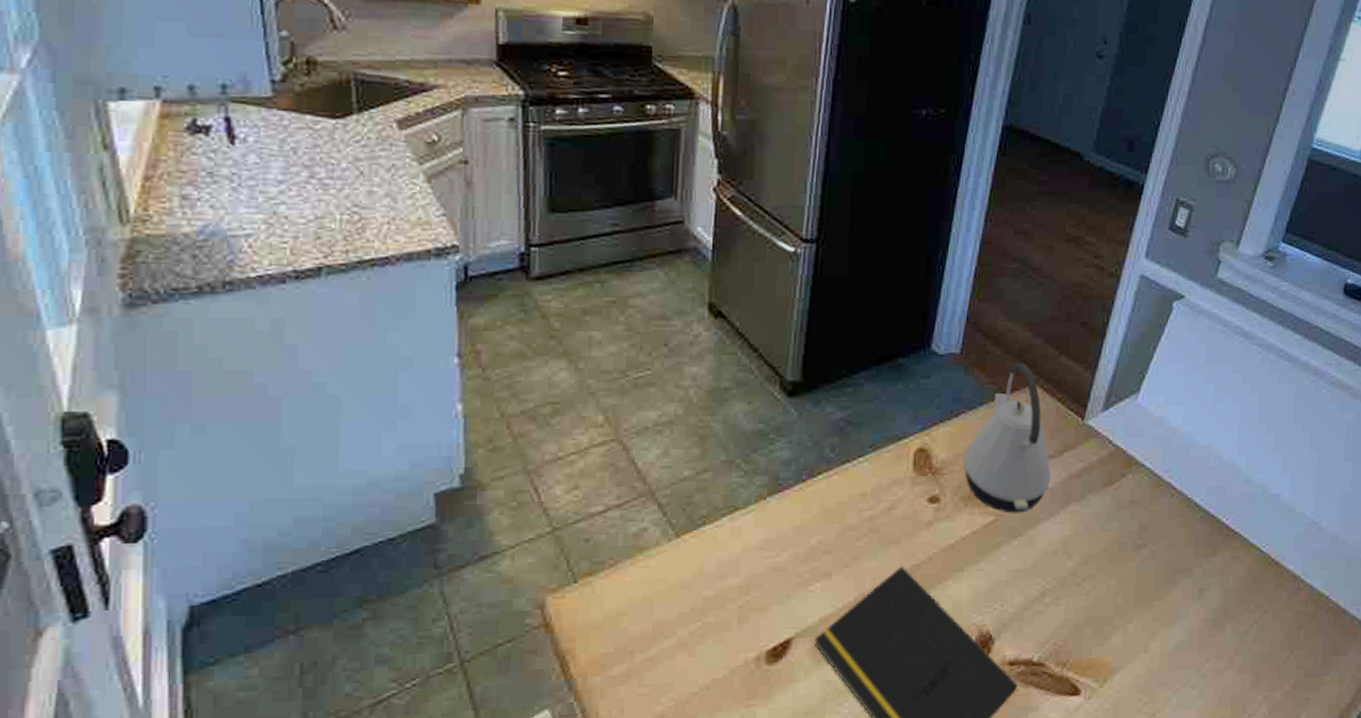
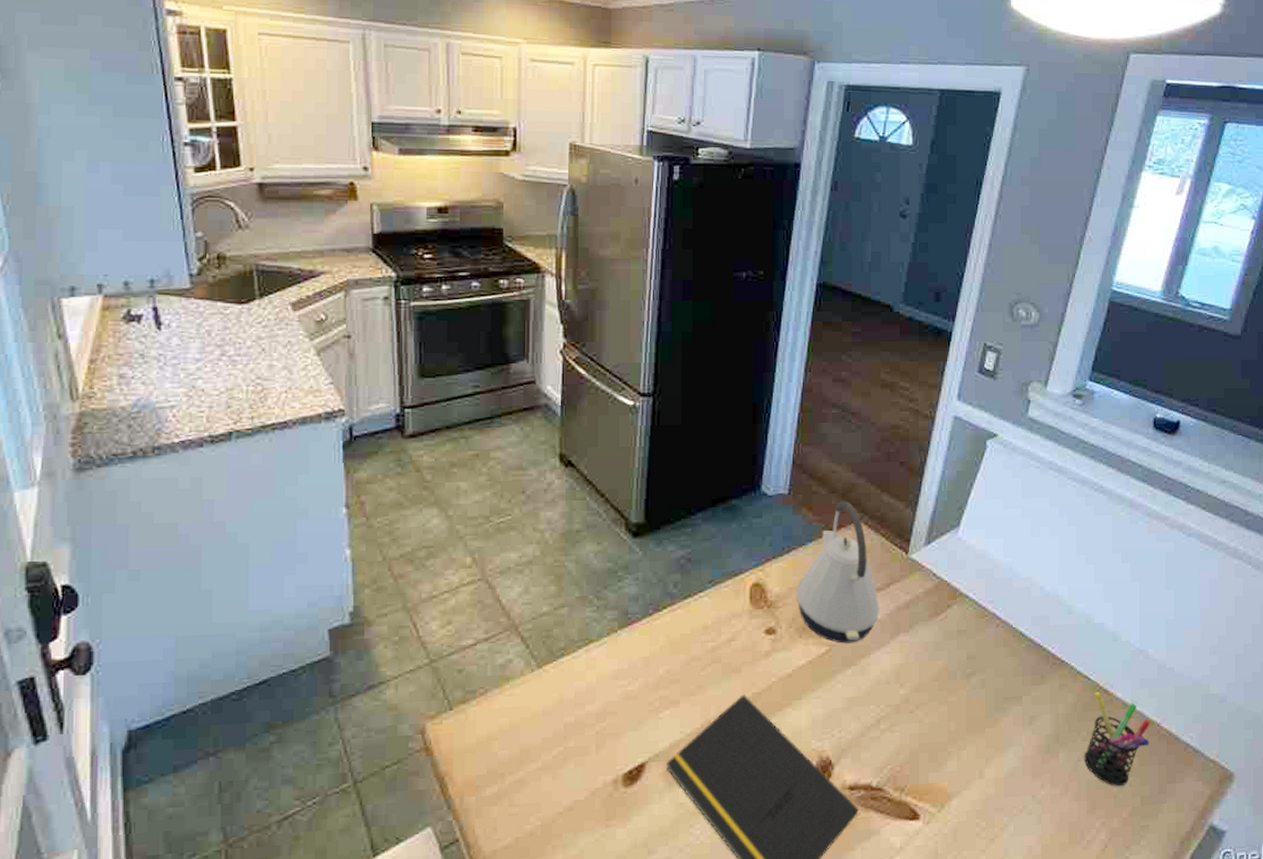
pen holder: none [1251,564,1320,660] -> present [1084,691,1151,787]

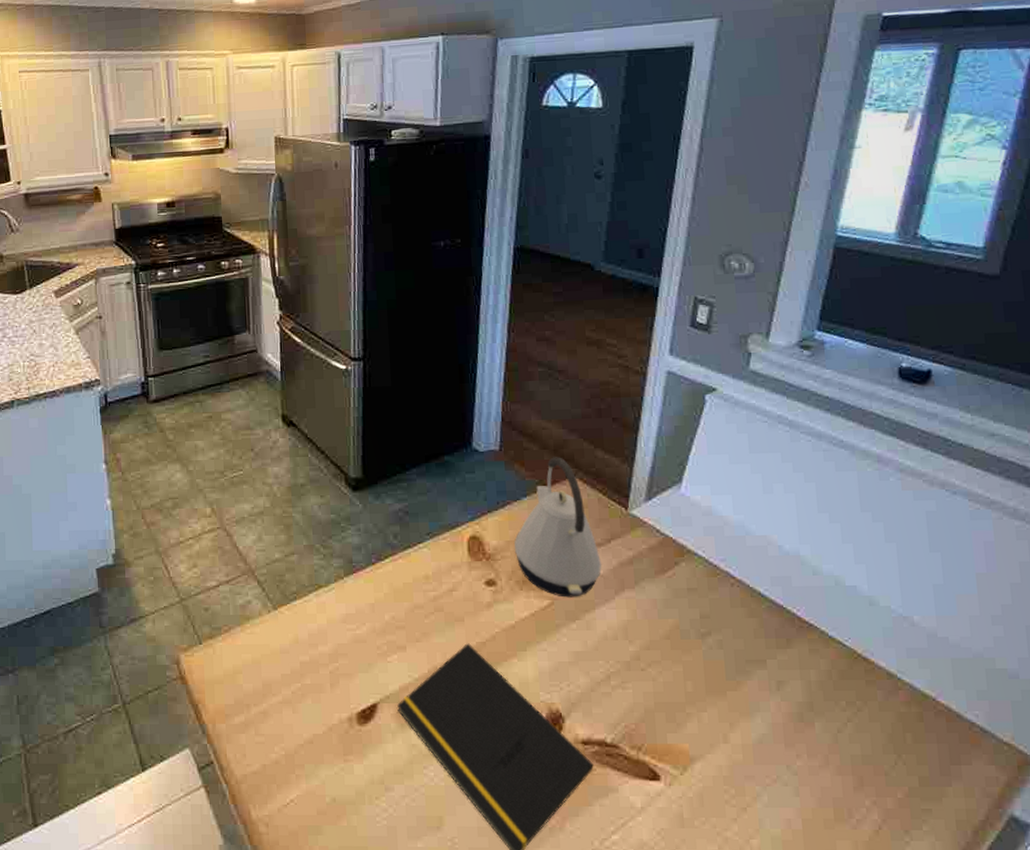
pen holder: present [1084,691,1151,787] -> none [845,659,925,764]

